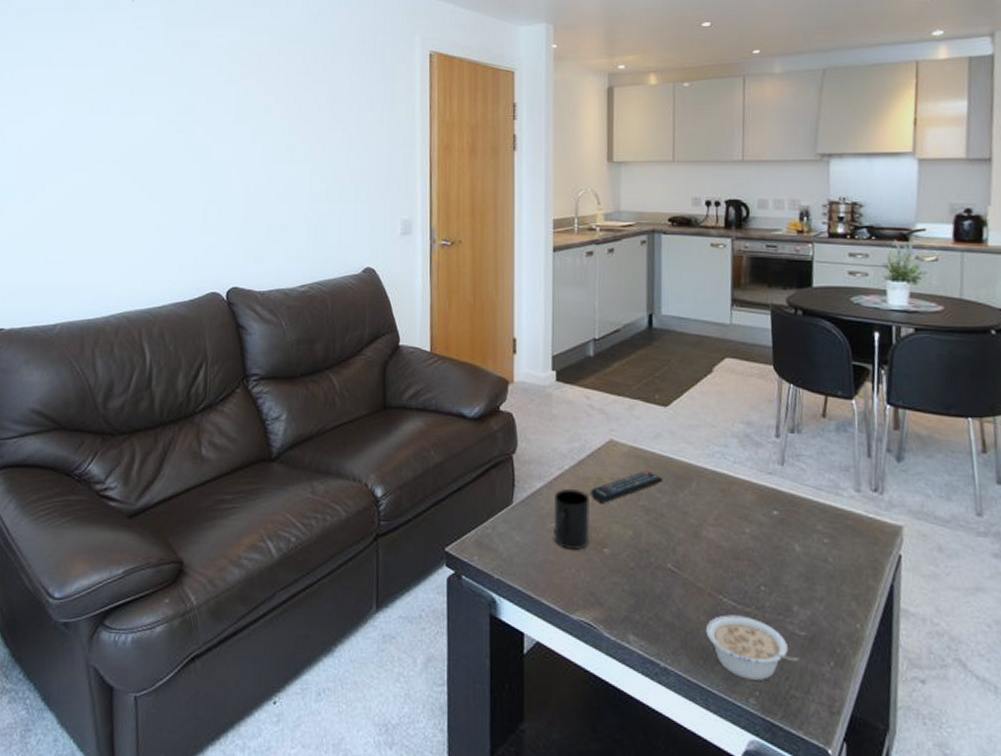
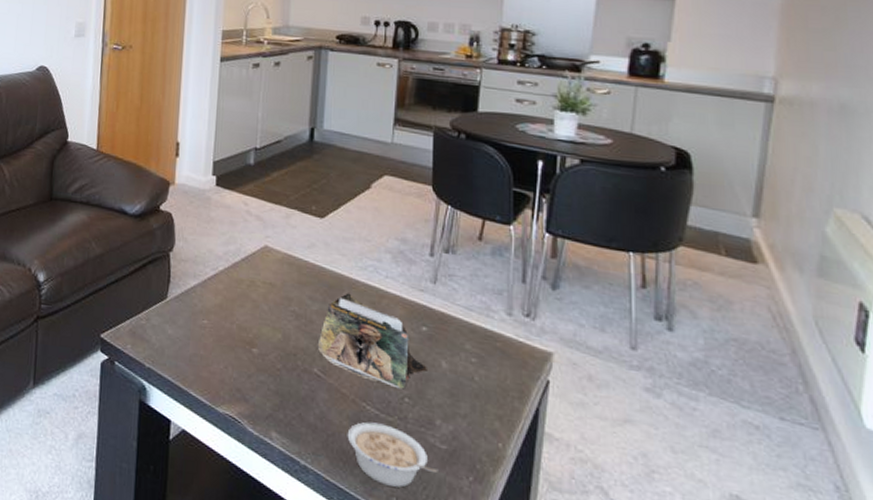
mug: present [553,489,591,550] -> none [204,289,242,347]
remote control: present [591,471,663,503] -> none [243,278,315,305]
magazine: none [669,482,781,578] -> present [317,293,427,389]

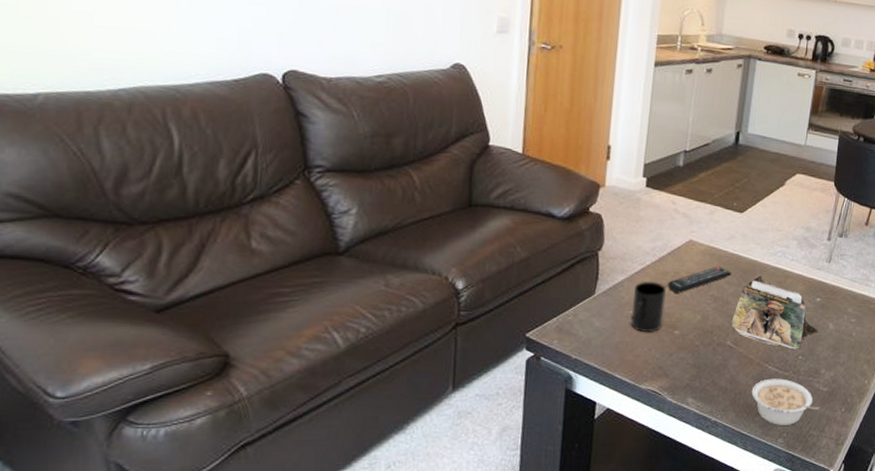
mug: none [204,289,242,347] -> present [630,282,666,332]
remote control: none [243,278,315,305] -> present [668,267,732,293]

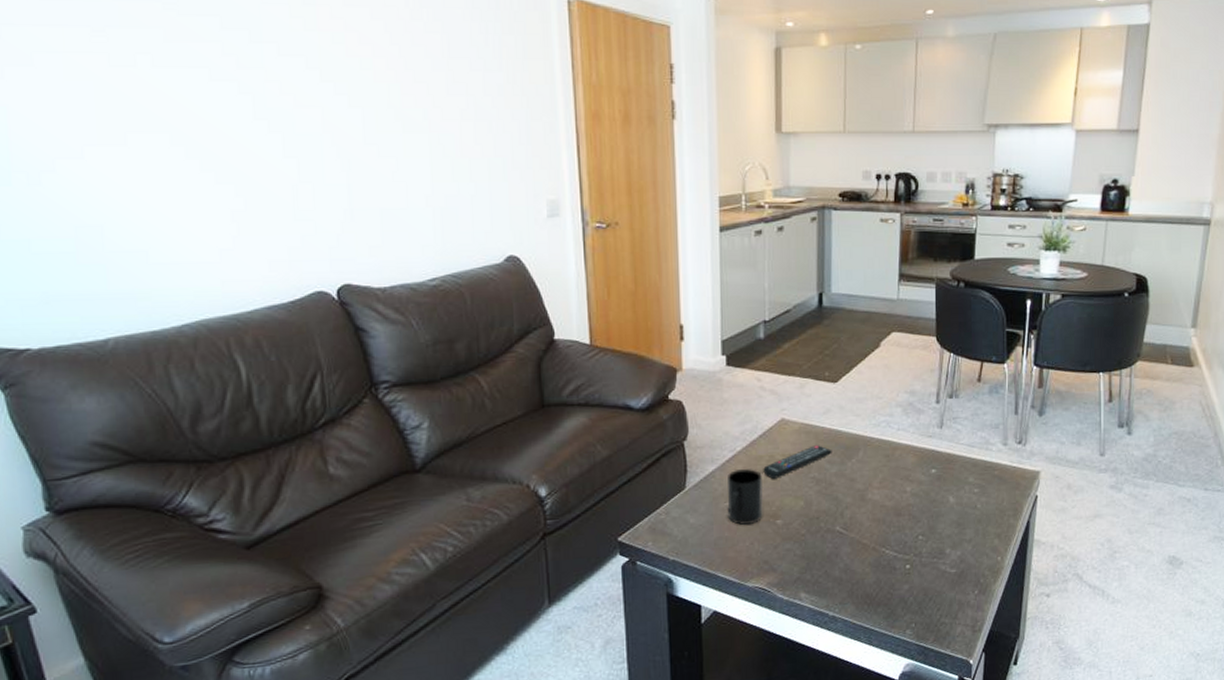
magazine: present [731,276,818,350] -> none [838,450,937,529]
legume: present [751,378,820,425] -> none [869,563,949,615]

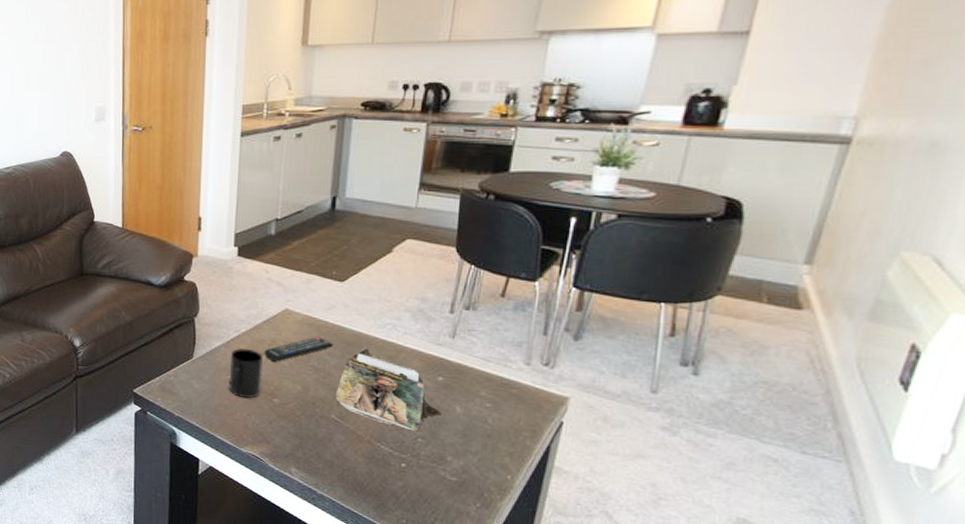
magazine: none [838,450,937,529] -> present [335,349,441,431]

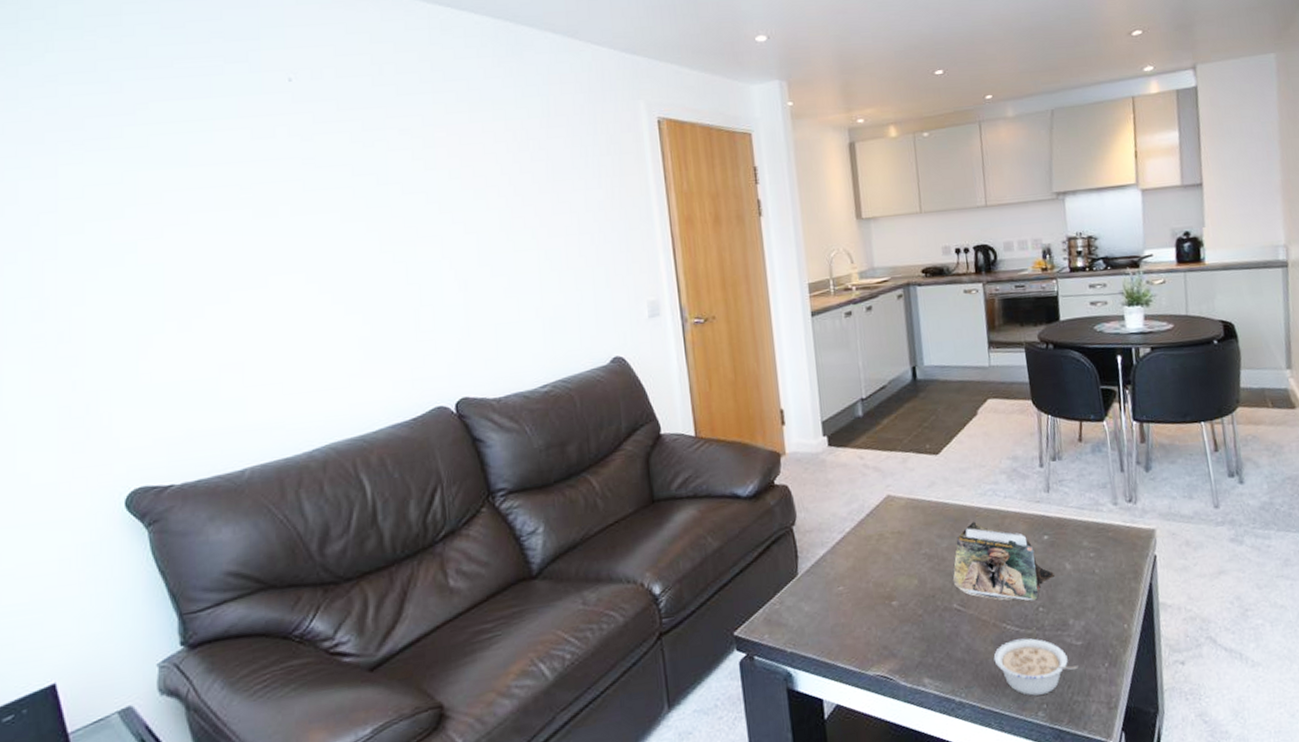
mug: present [228,348,264,398] -> none [839,549,878,610]
remote control: present [264,337,334,362] -> none [873,519,941,559]
legume: none [361,458,447,512] -> present [993,638,1079,696]

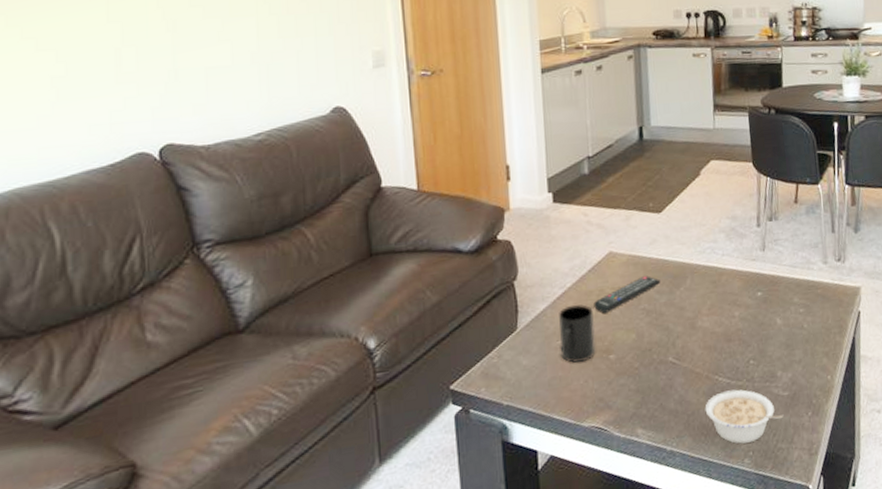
mug: none [839,549,878,610] -> present [558,304,596,363]
remote control: none [873,519,941,559] -> present [594,275,661,313]
magazine: present [952,521,1054,601] -> none [669,278,766,354]

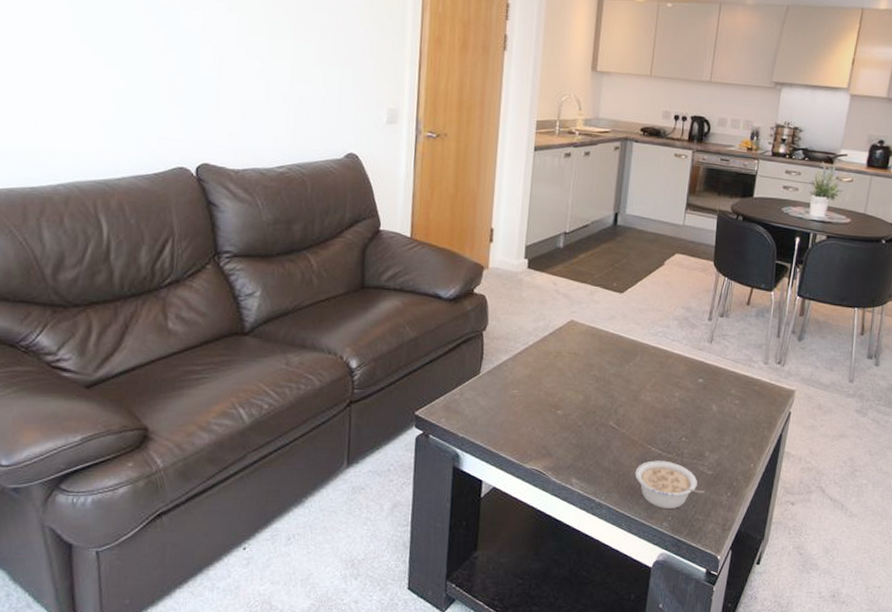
mug: present [558,304,596,363] -> none [514,362,549,412]
remote control: present [594,275,661,313] -> none [550,347,613,373]

